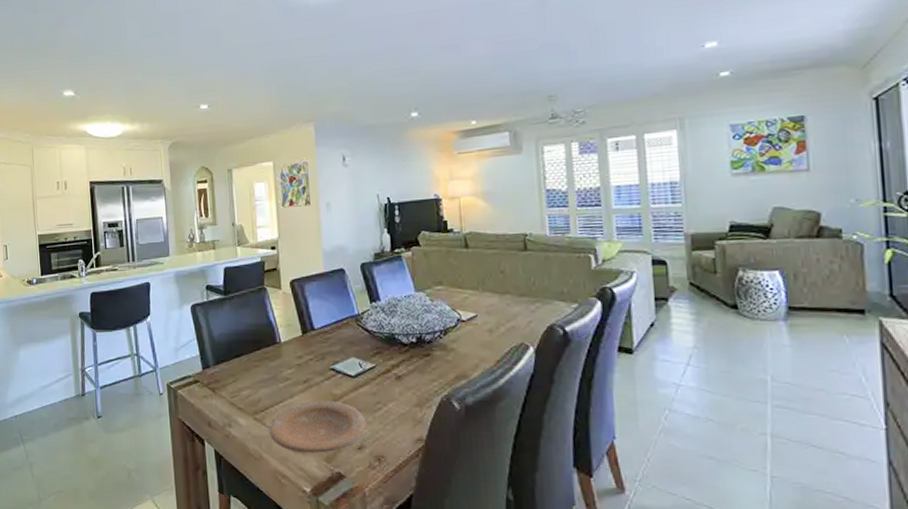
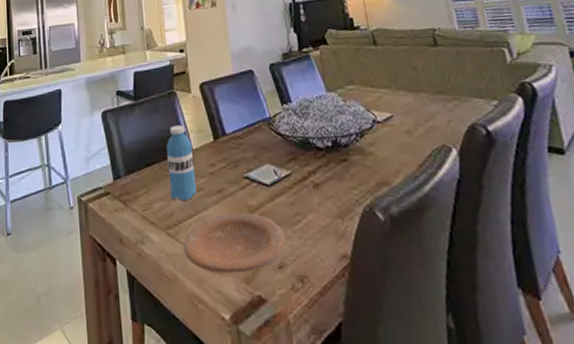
water bottle: none [255,319,284,389] -> present [166,125,197,200]

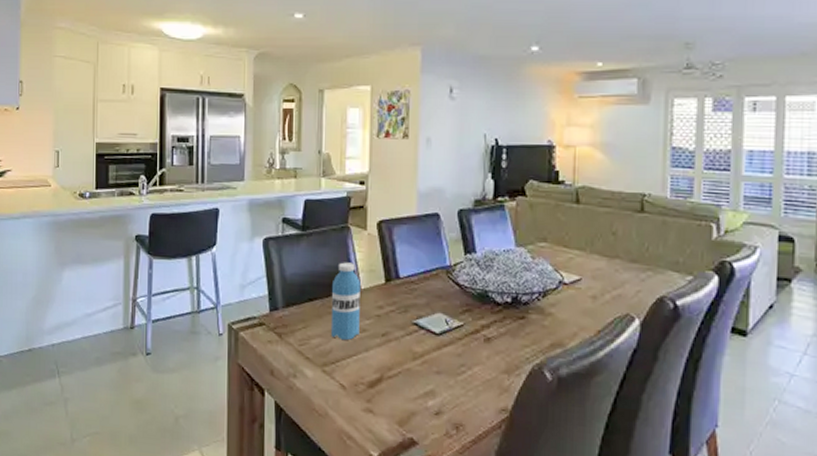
plate: present [184,212,286,273] -> none [339,357,447,416]

